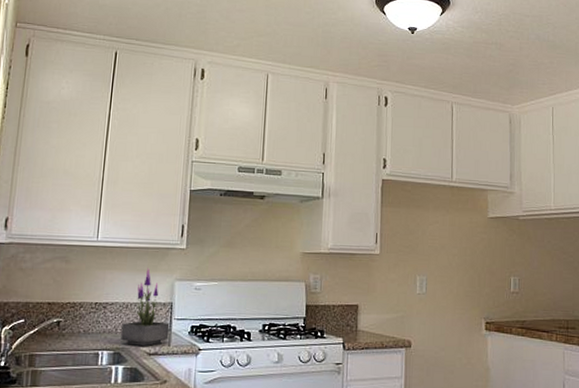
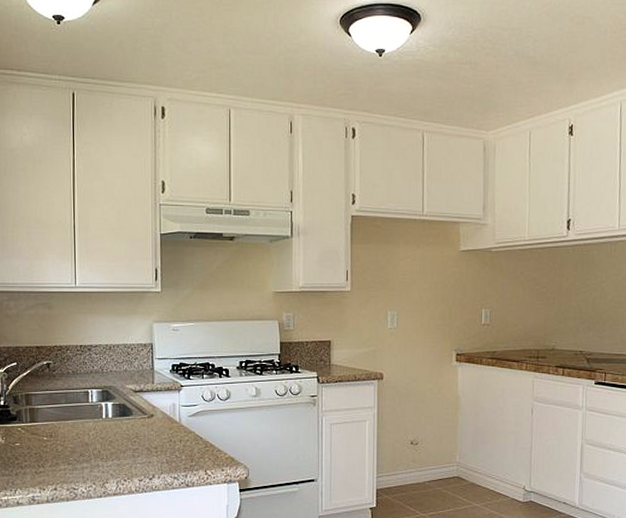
potted plant: present [121,267,170,346] -> none [107,310,152,384]

